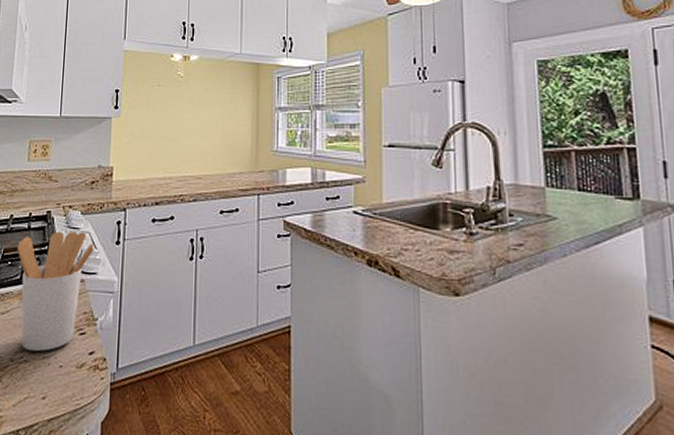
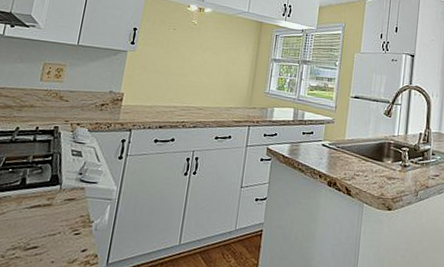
utensil holder: present [17,231,94,352] -> none [14,144,98,249]

